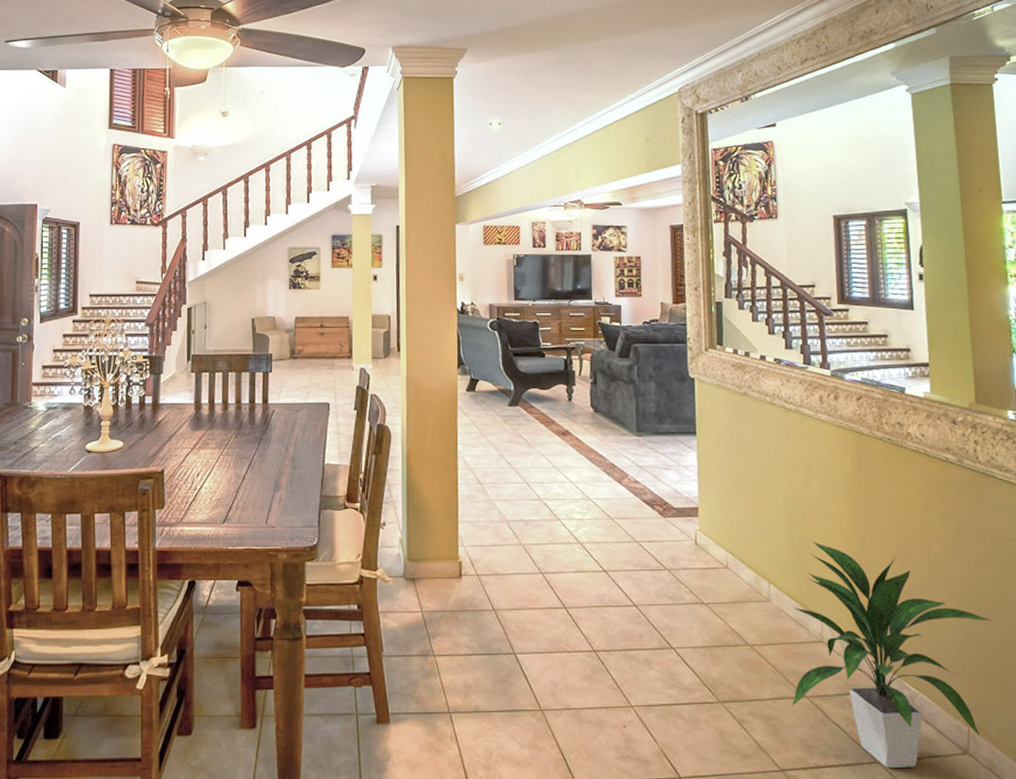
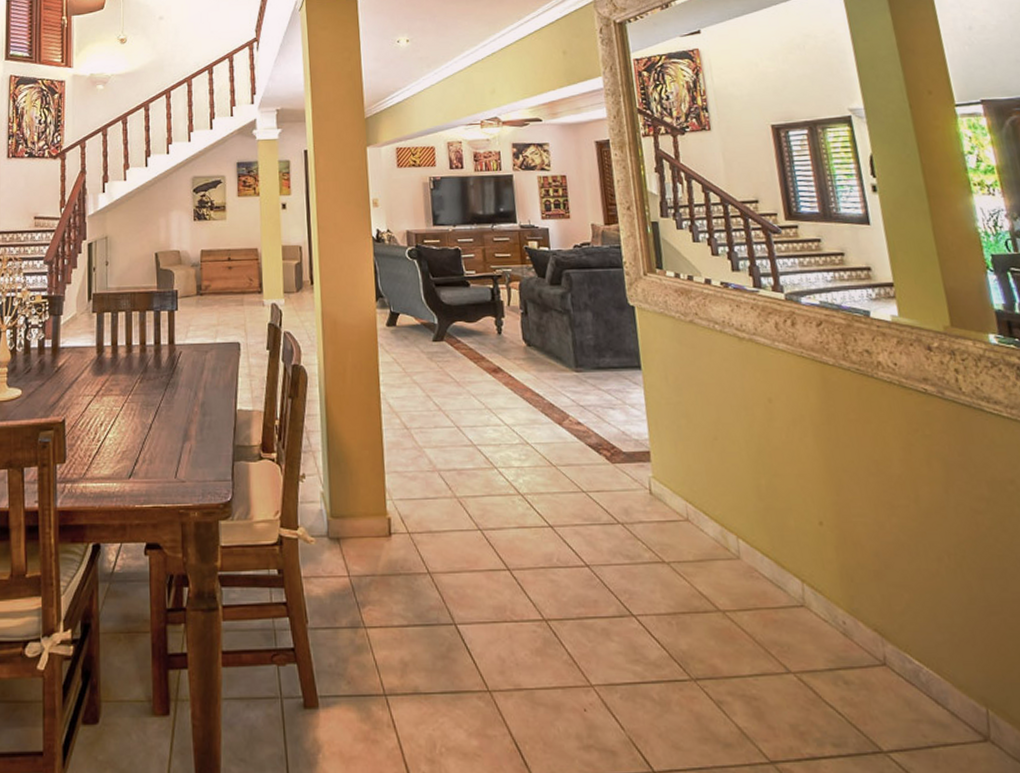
indoor plant: present [791,541,993,769] -> none [765,487,1002,760]

